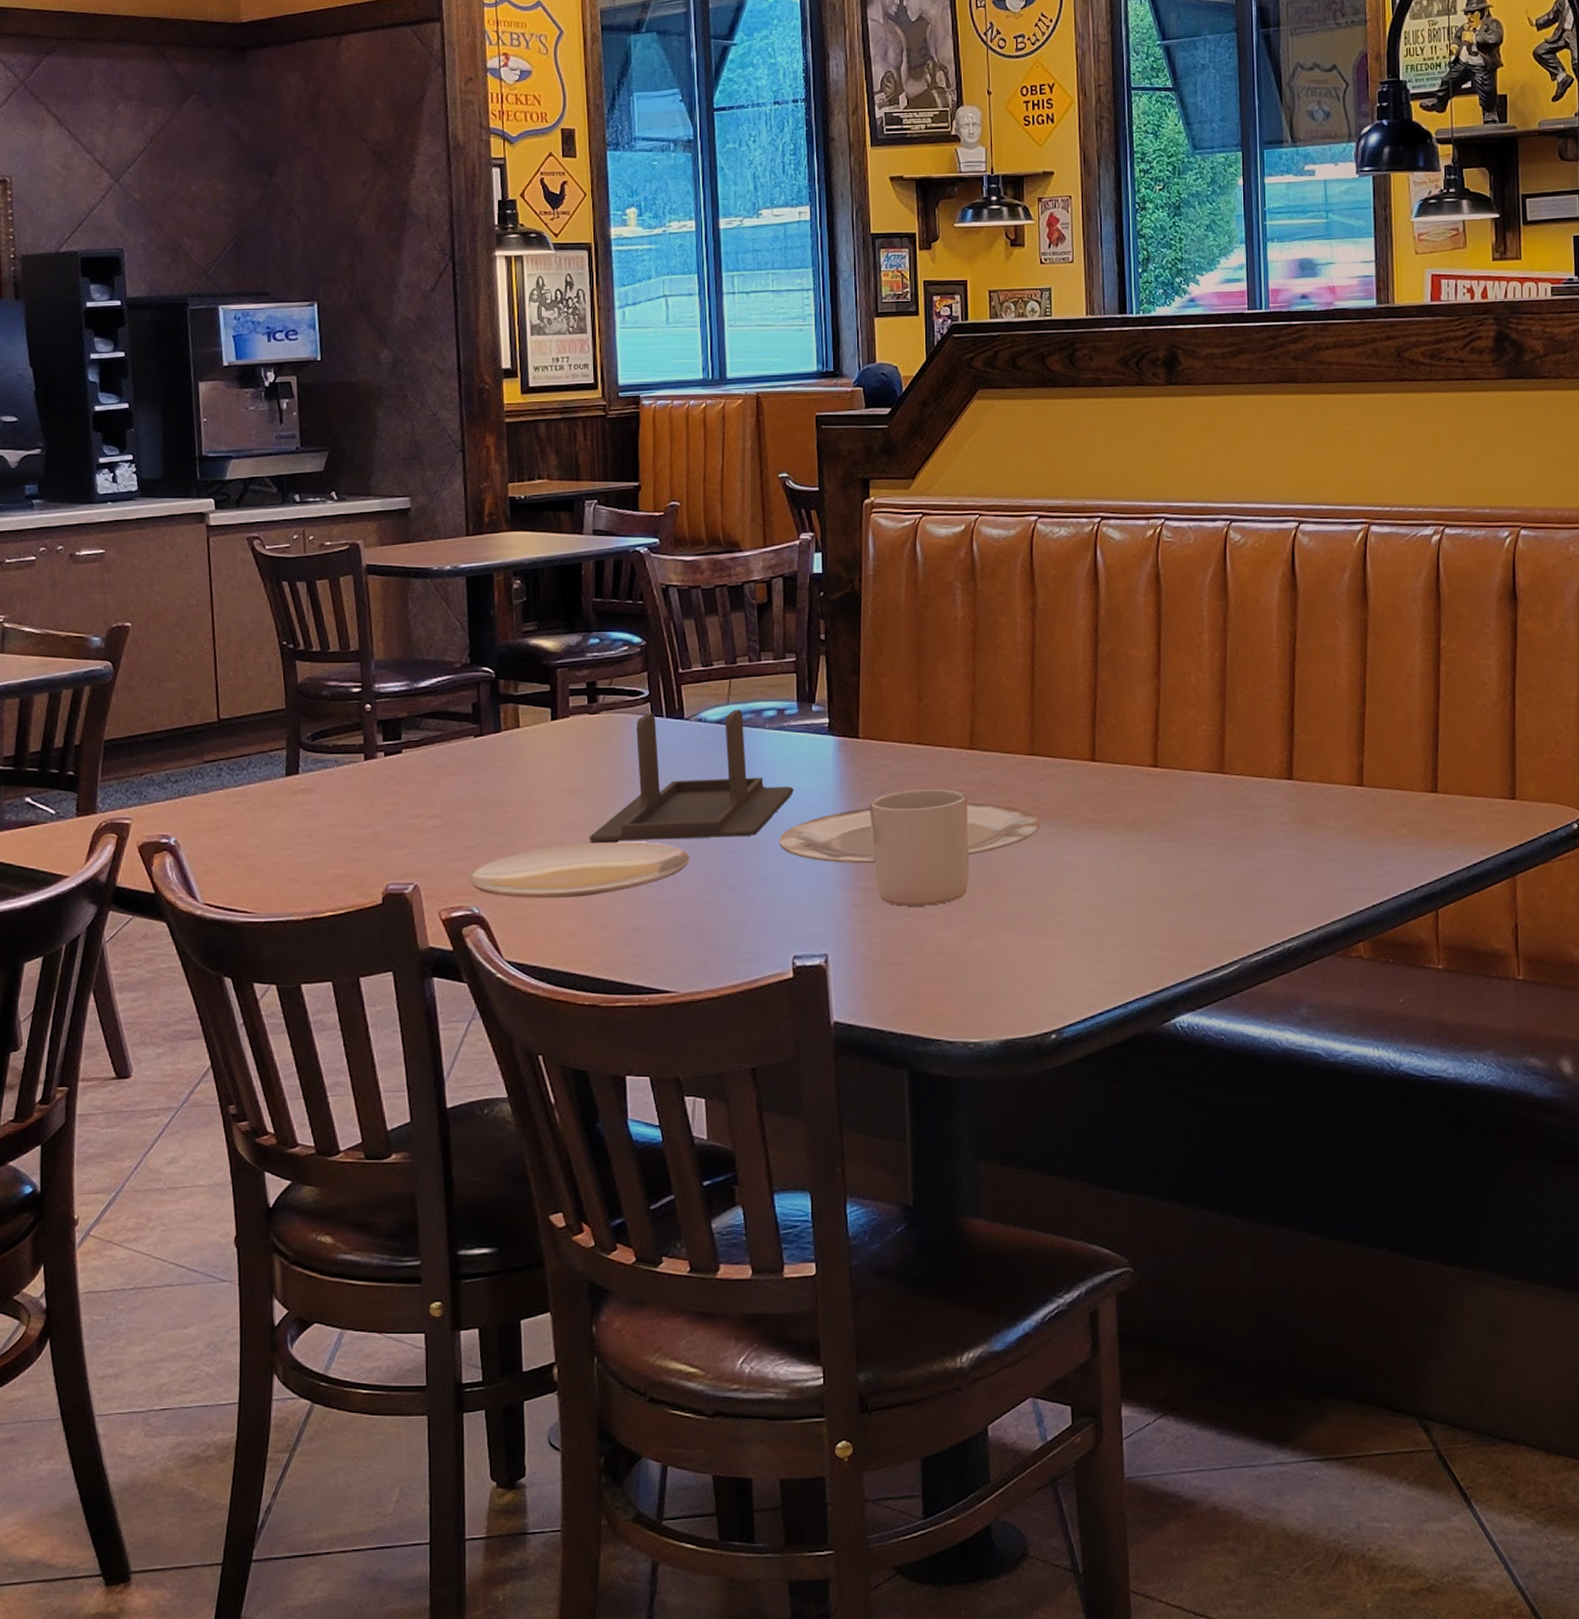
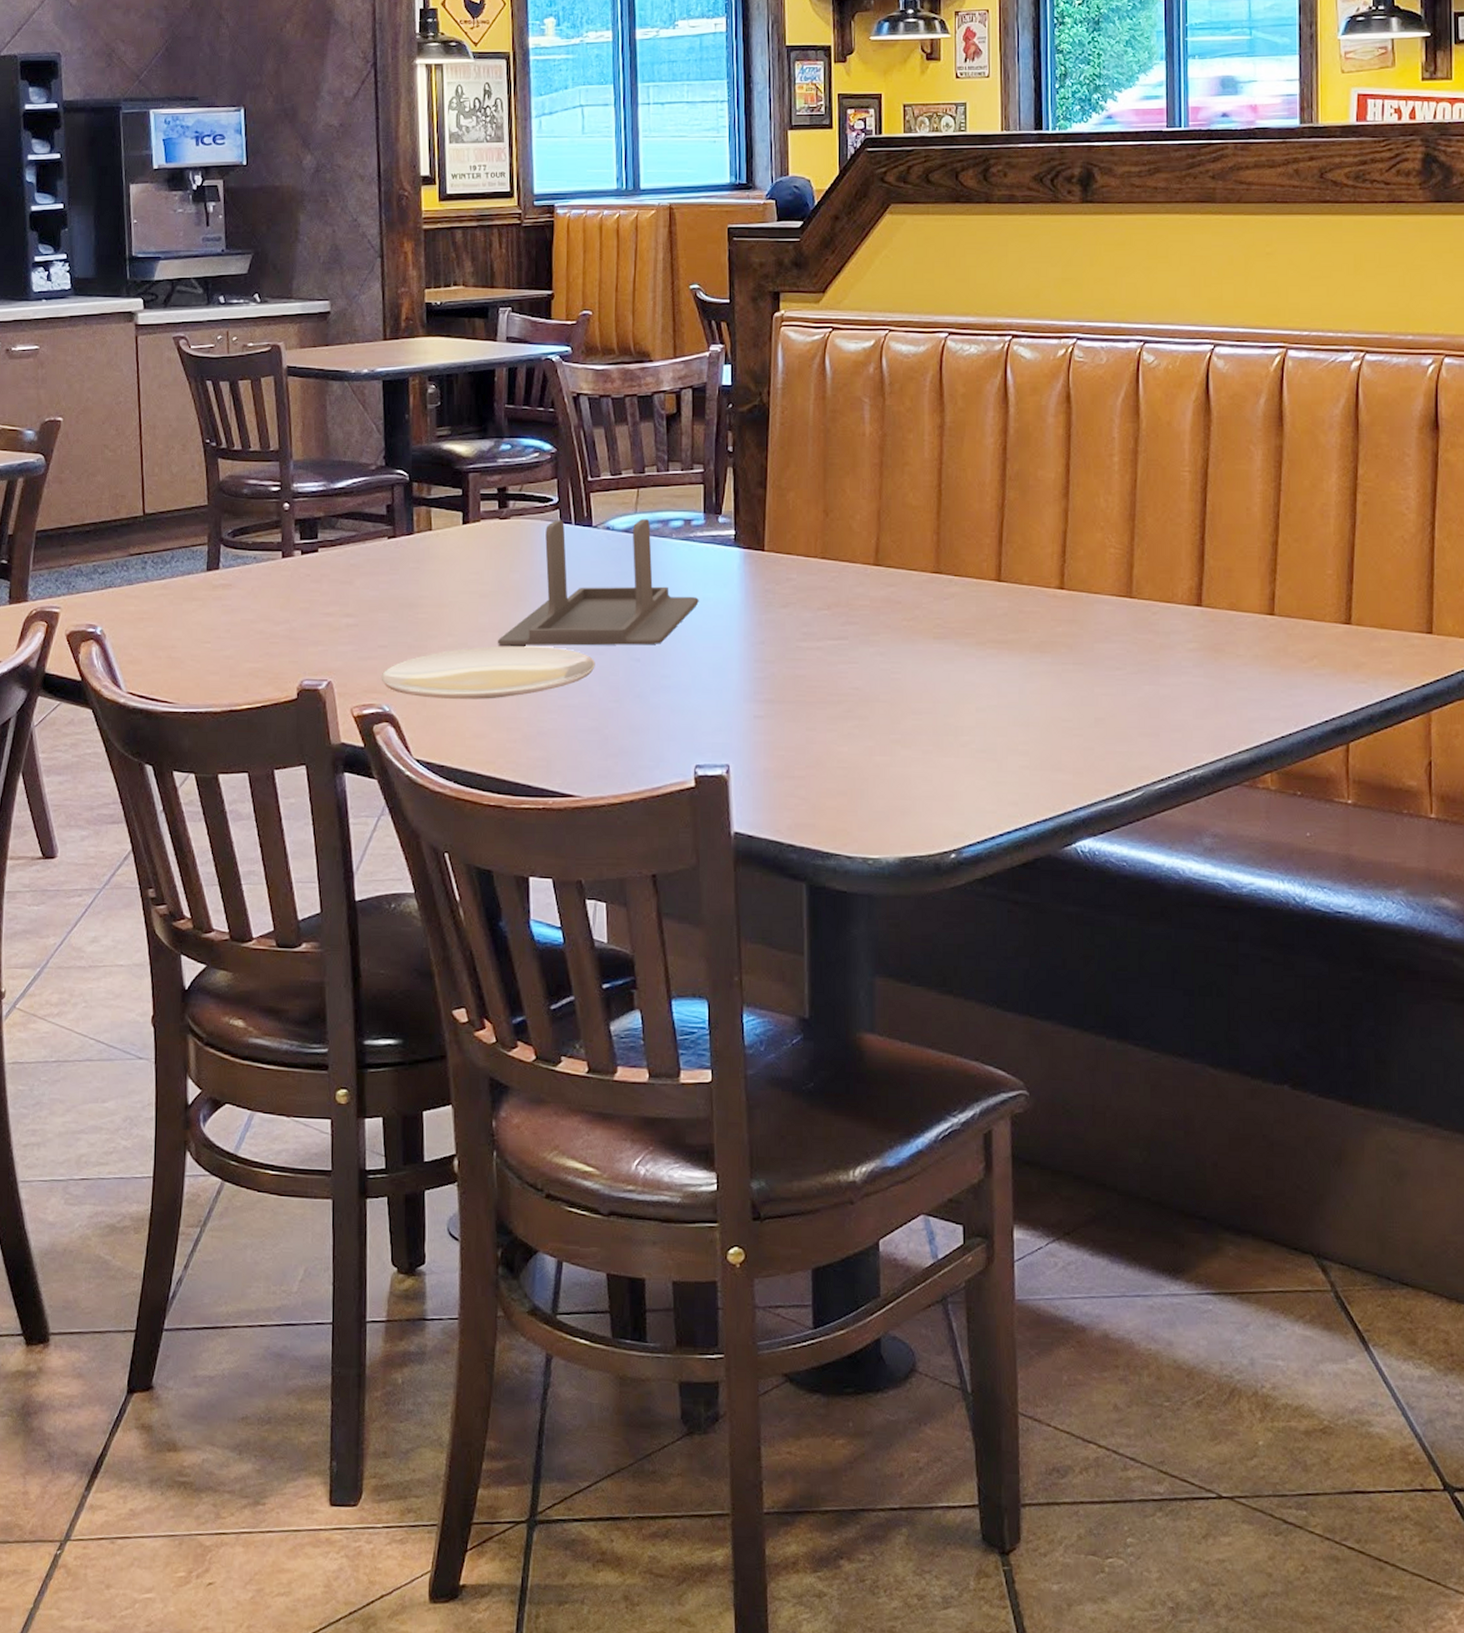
plate: present [778,803,1040,864] -> none [683,619,944,677]
mug: present [870,789,969,906] -> none [774,604,872,721]

